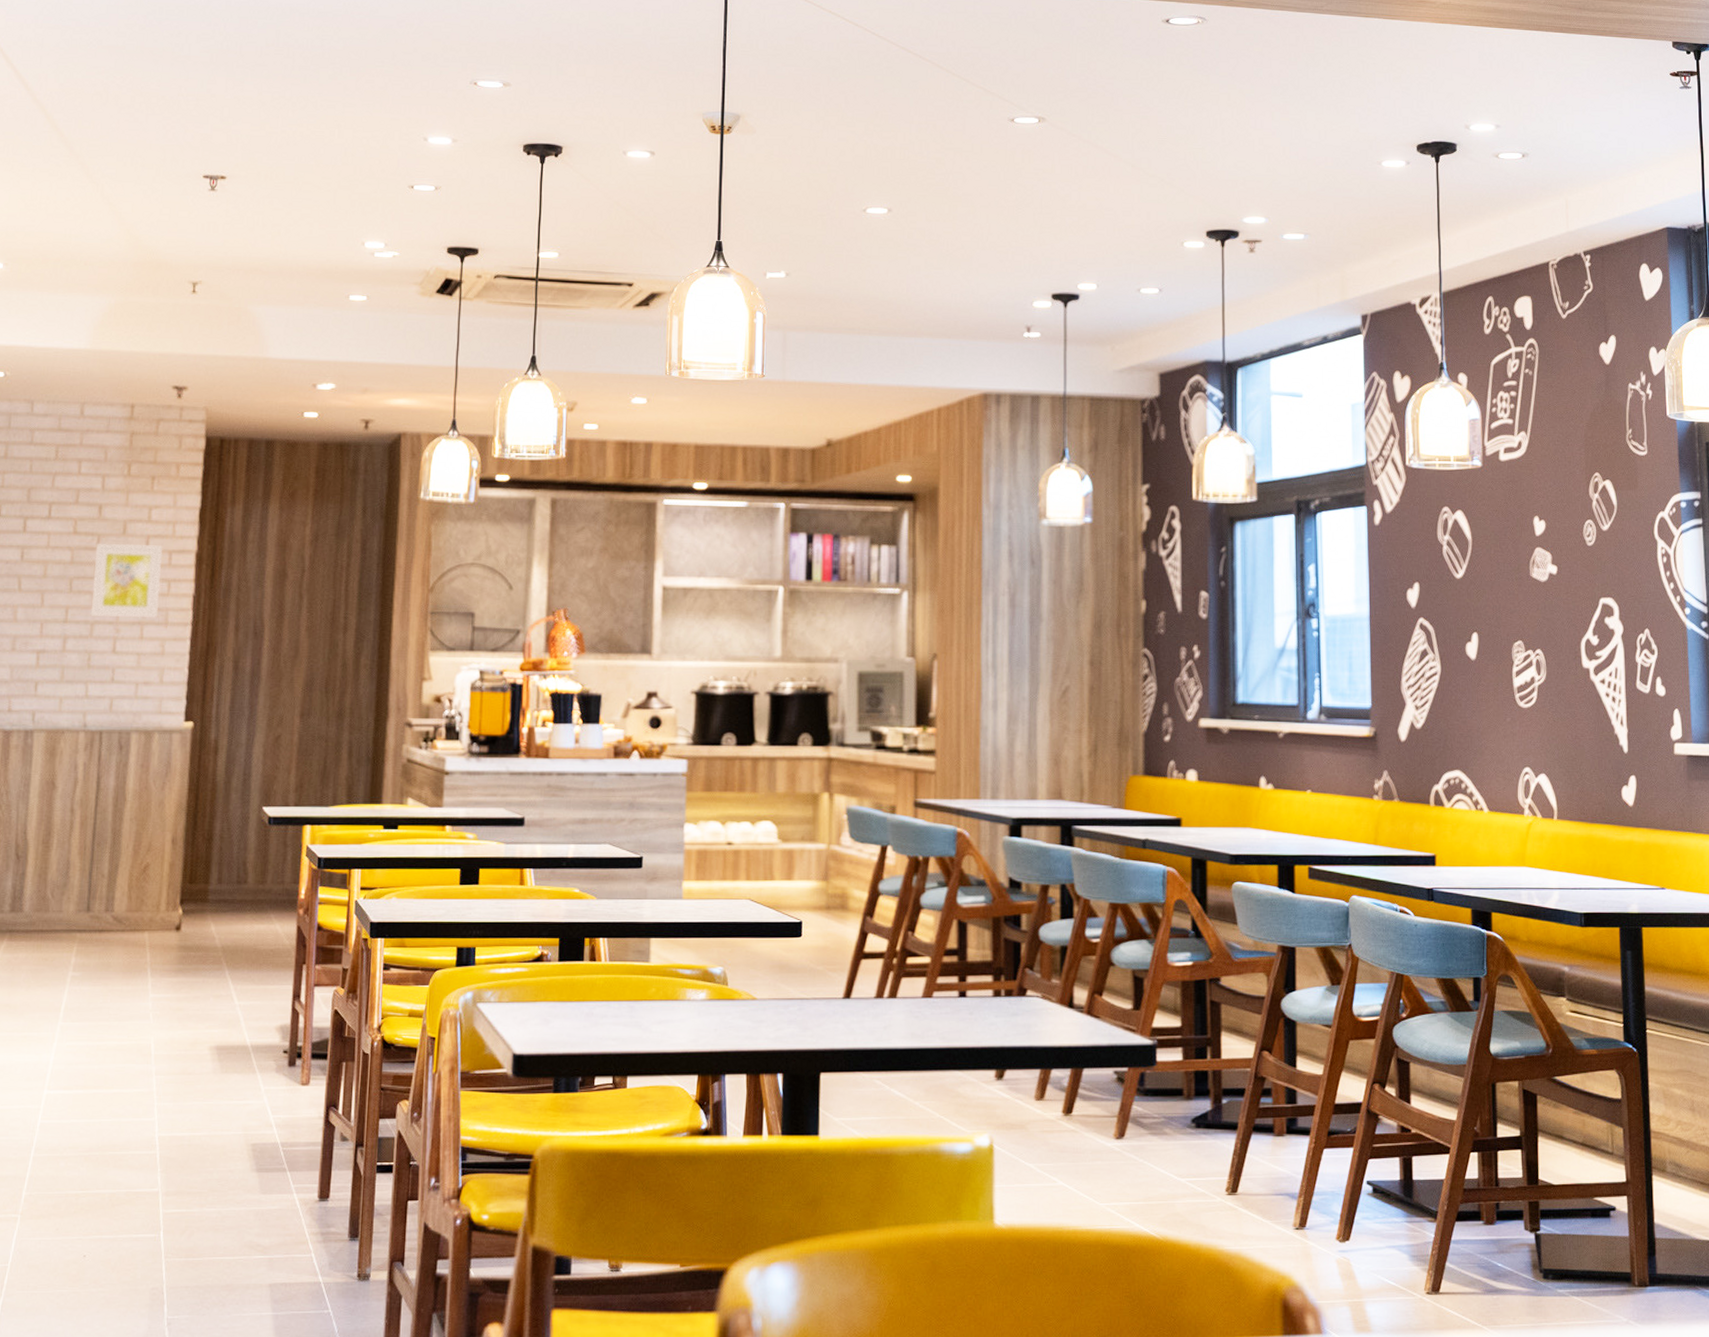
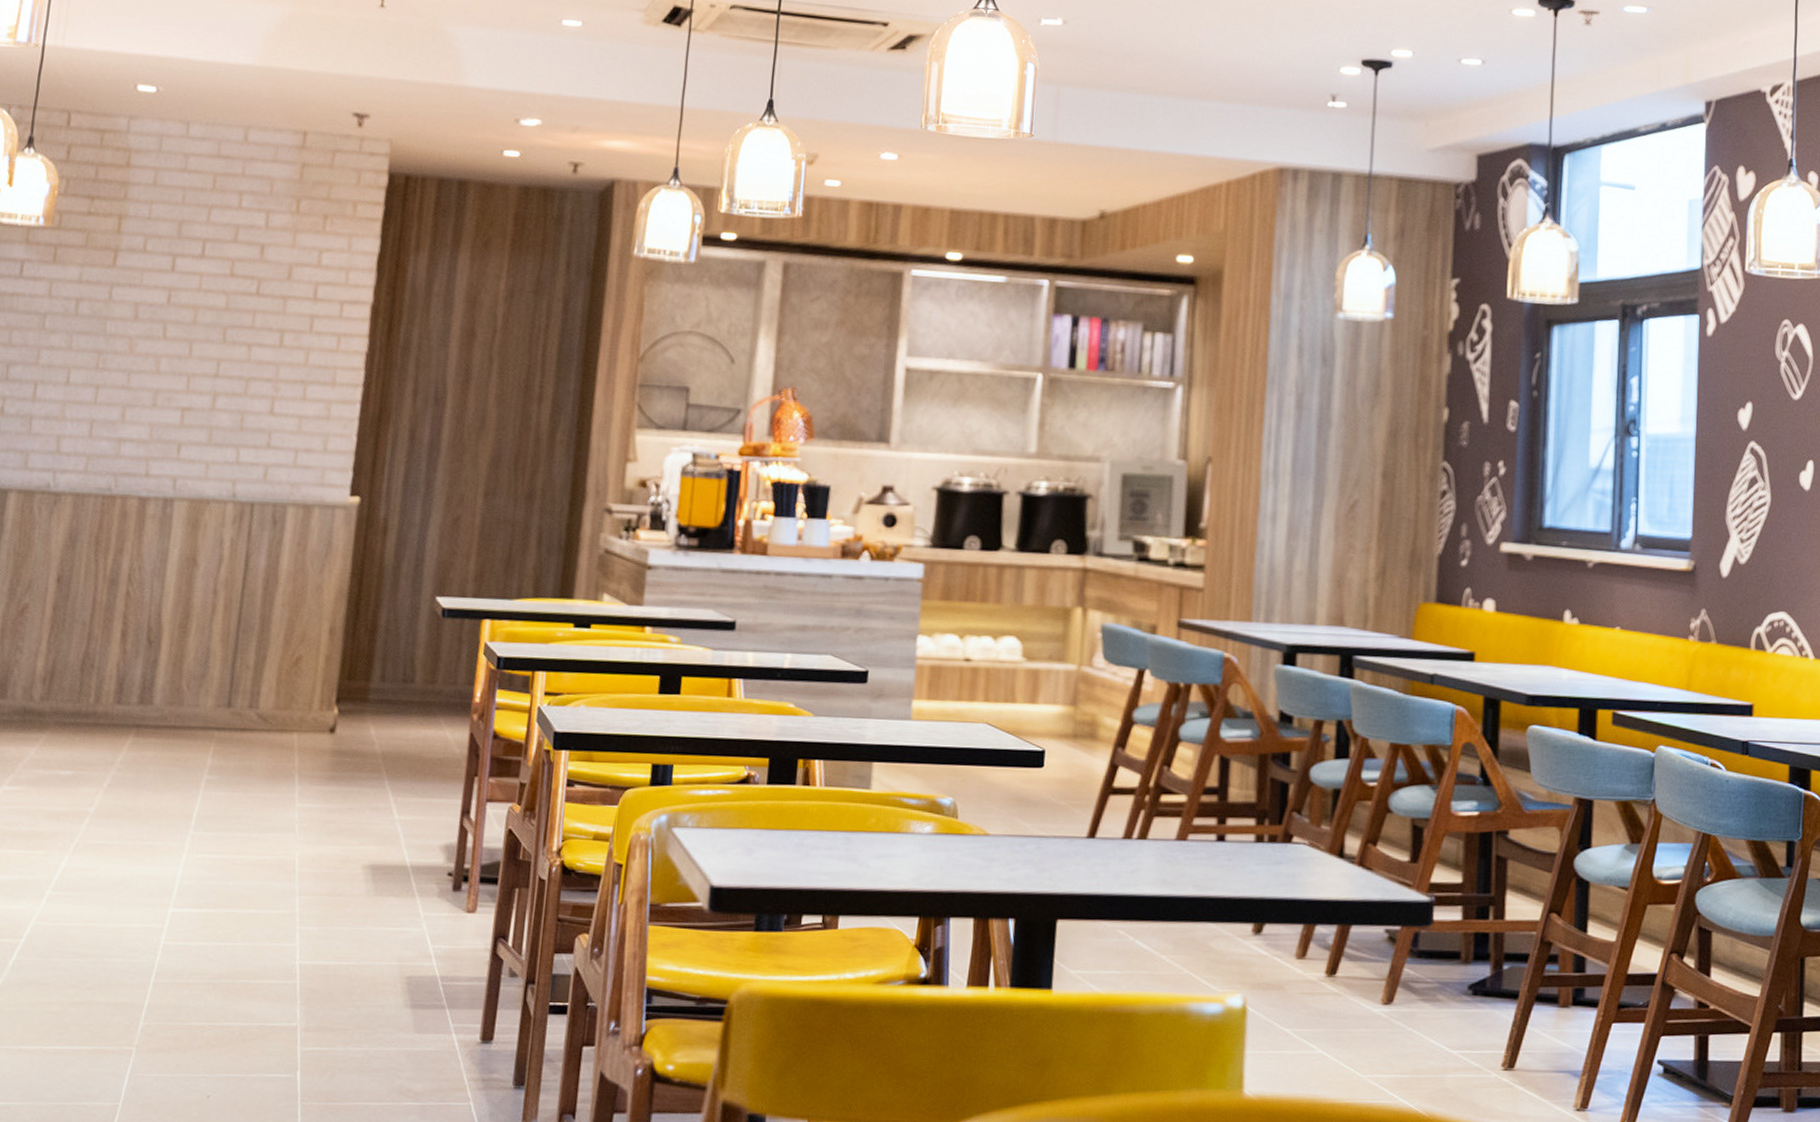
wall art: present [90,543,163,617] -> none [245,288,334,376]

